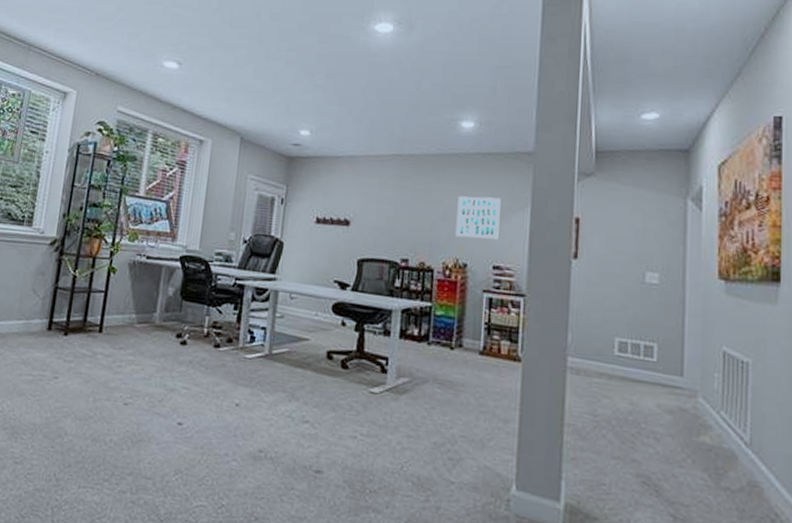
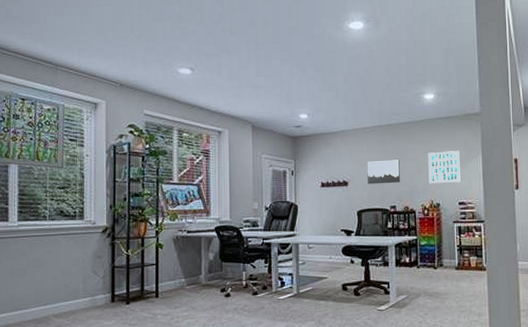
wall art: none [375,197,420,230] -> present [367,158,400,184]

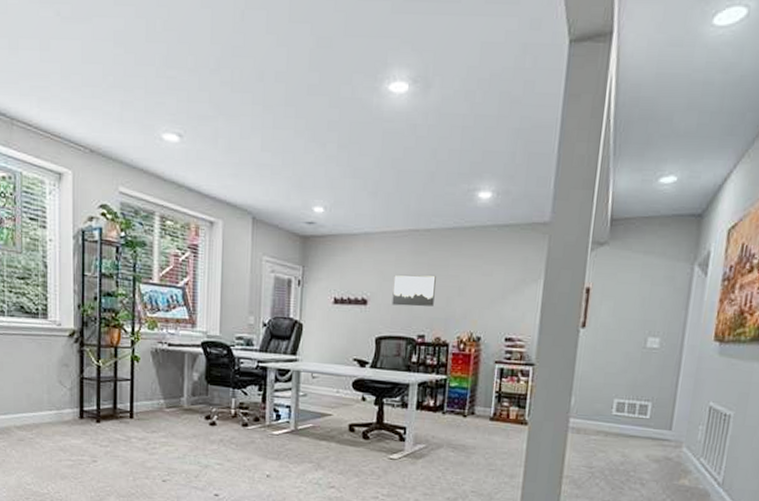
wall art: present [428,151,461,184] -> none [470,270,516,313]

